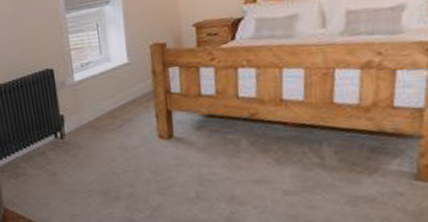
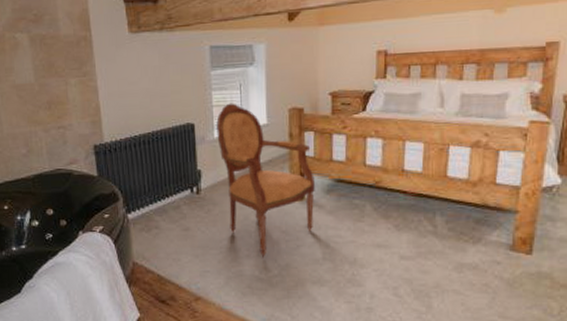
armchair: none [75,44,184,199] -> present [216,103,315,258]

